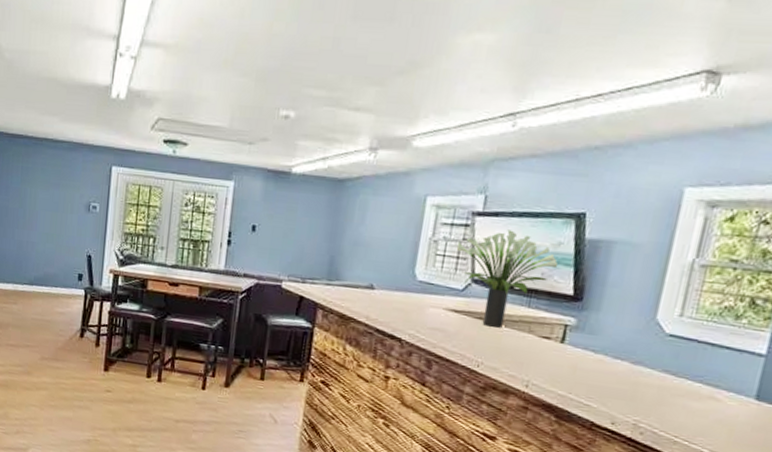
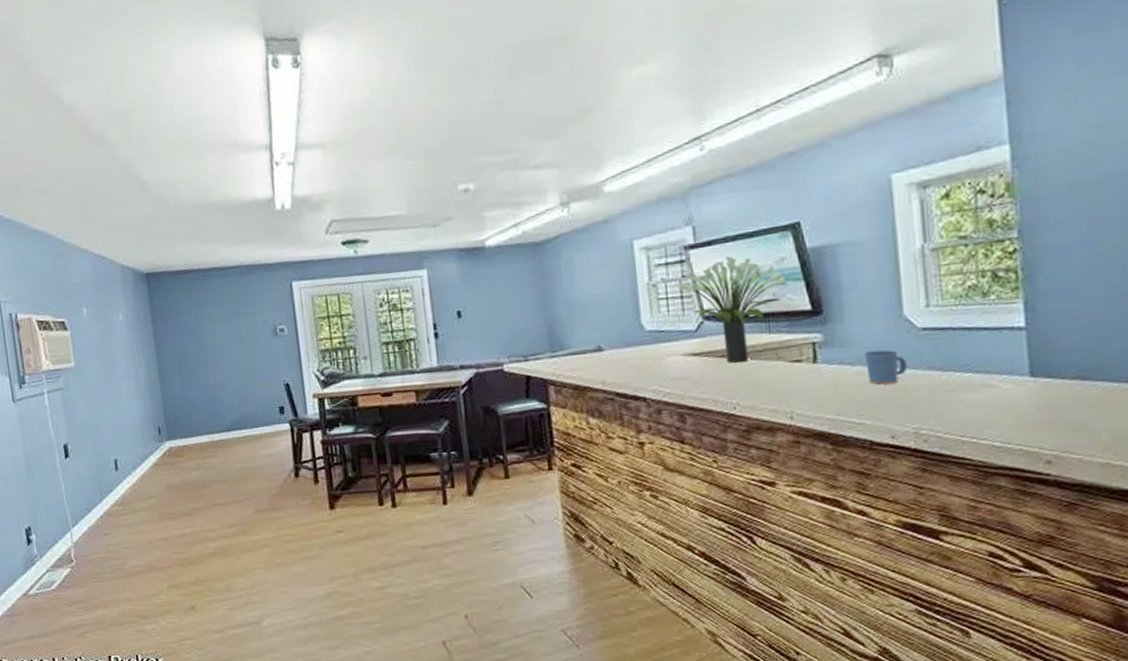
mug: none [606,344,646,377] -> present [865,350,907,385]

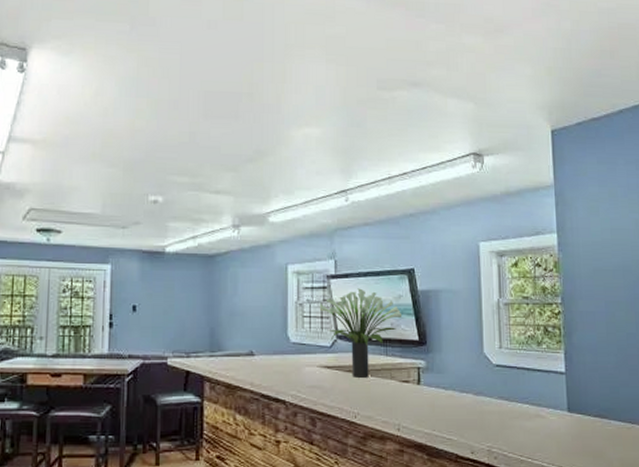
mug: present [865,350,907,385] -> none [455,380,484,408]

